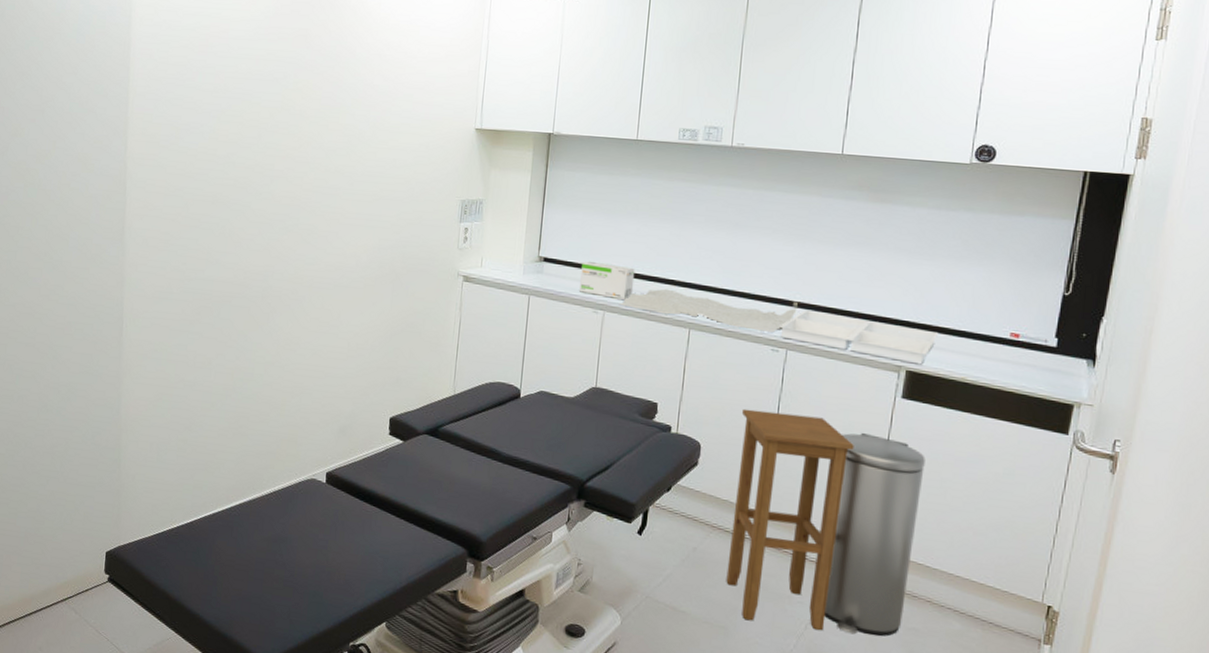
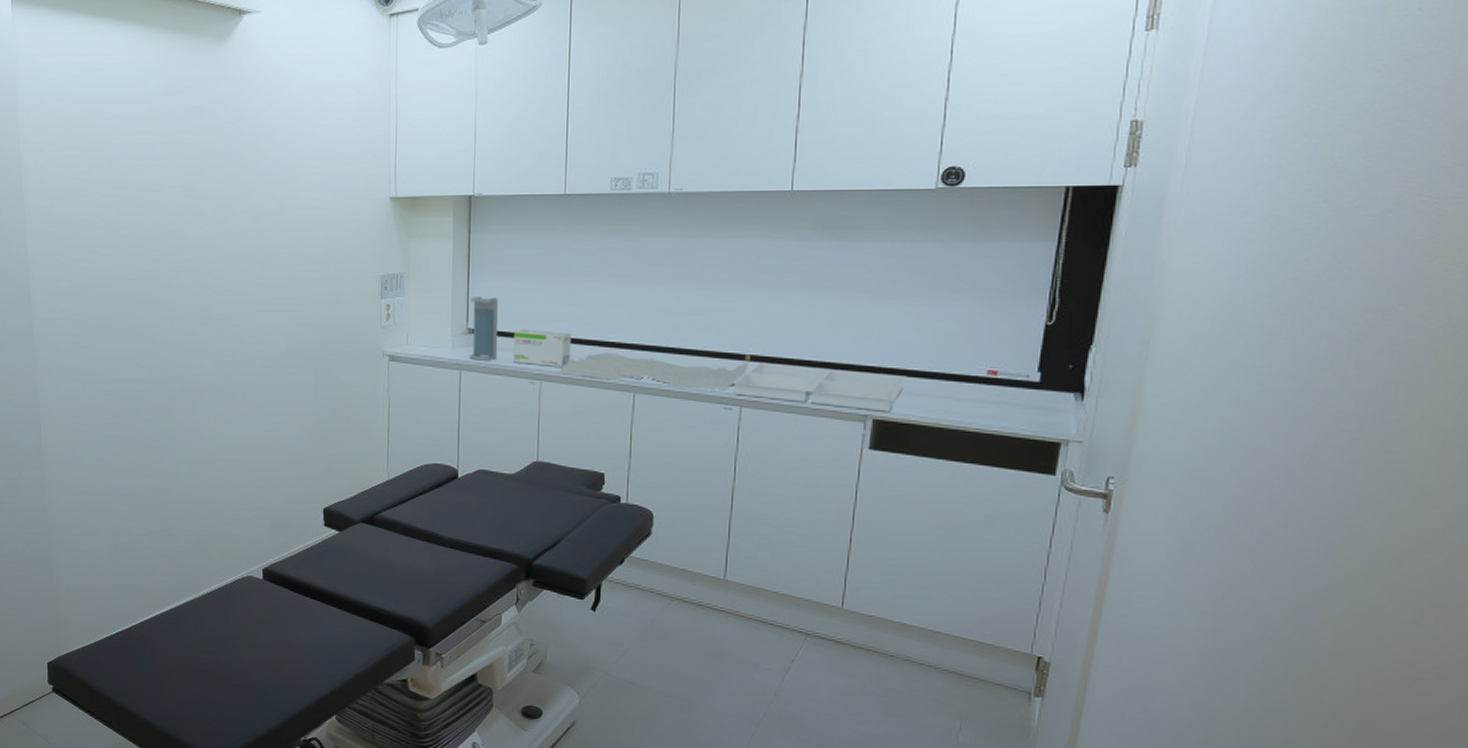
soap dispenser: none [538,227,569,289] -> present [469,297,499,361]
stool: present [726,408,854,630] -> none [688,472,819,696]
pedal bin: present [824,433,926,636] -> none [795,489,898,699]

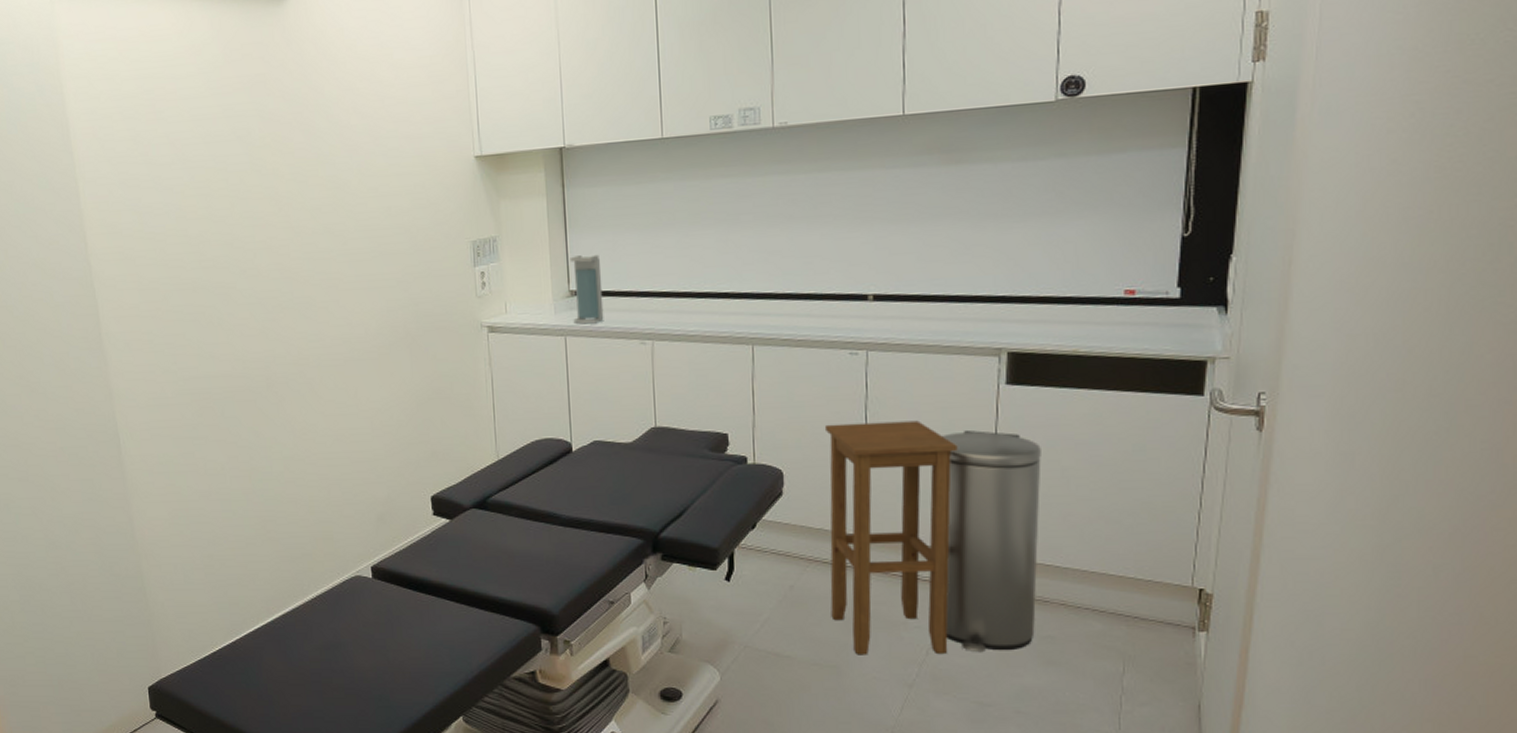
medicine box: present [513,329,572,368] -> none [620,286,683,325]
towel: present [556,352,750,390] -> none [668,302,873,335]
stool: none [688,472,819,696] -> present [824,420,958,655]
storage tray: present [732,362,908,412] -> none [855,301,1041,344]
pedal bin: none [795,489,898,699] -> present [942,430,1041,653]

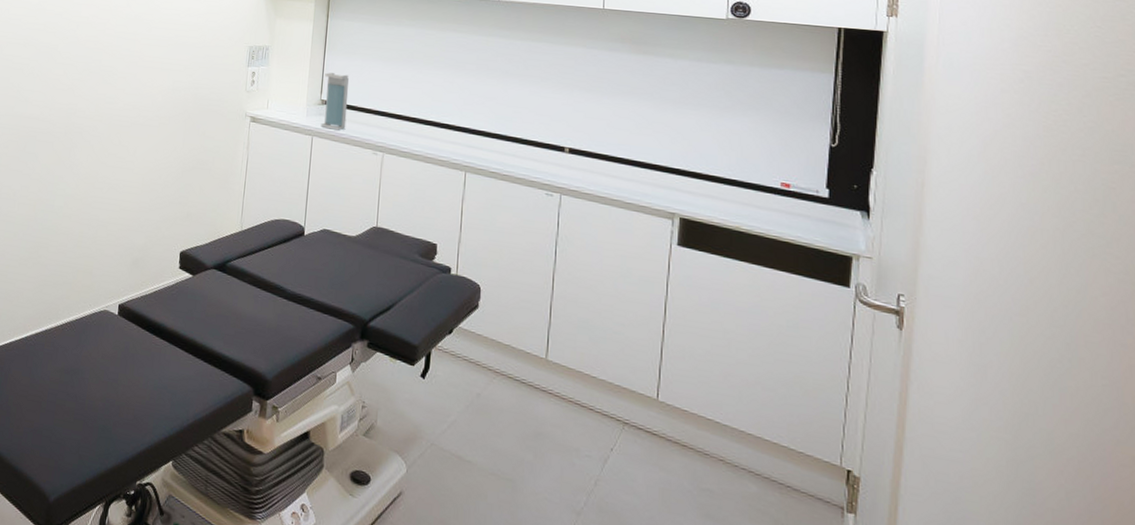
stool: present [824,420,958,655] -> none [511,252,633,487]
pedal bin: present [942,430,1041,653] -> none [614,279,706,497]

